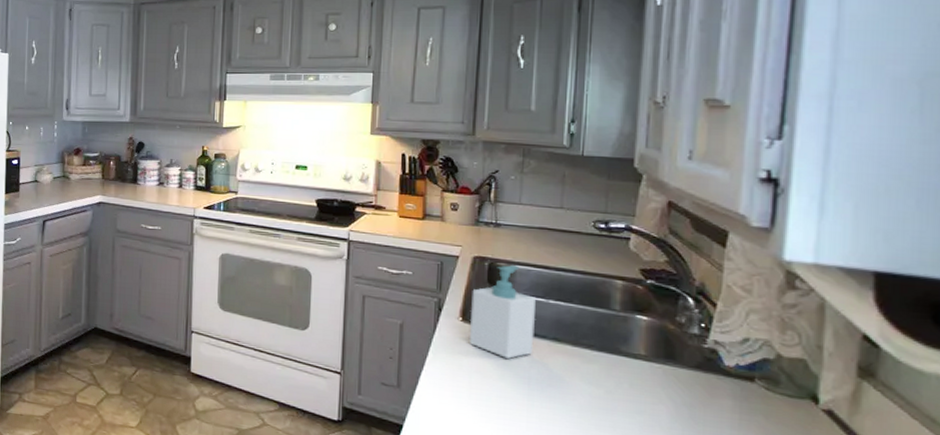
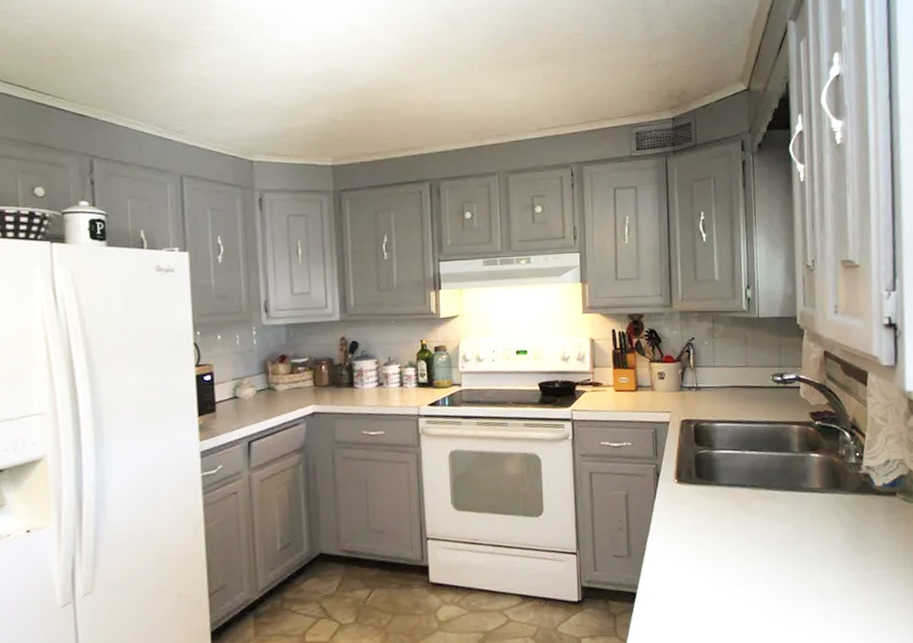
soap bottle: present [469,265,536,359] -> none [683,424,737,511]

